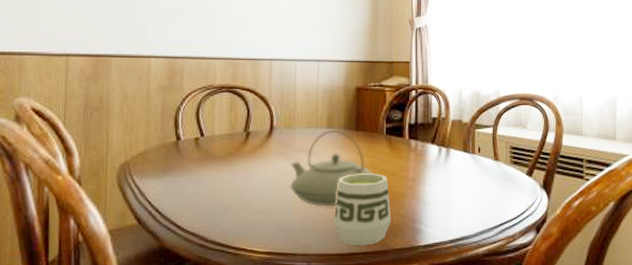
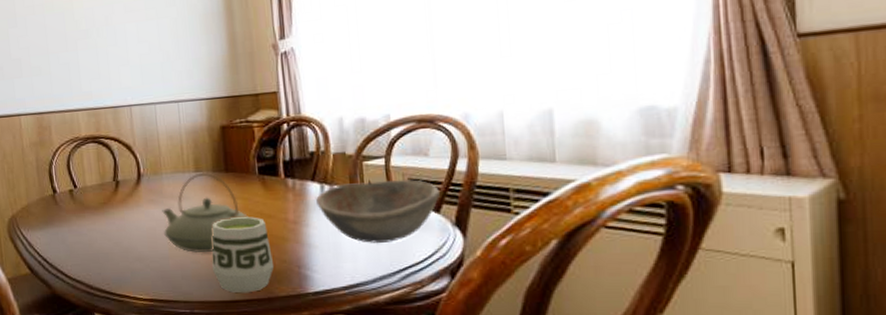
bowl: none [434,147,532,201] -> present [316,179,440,243]

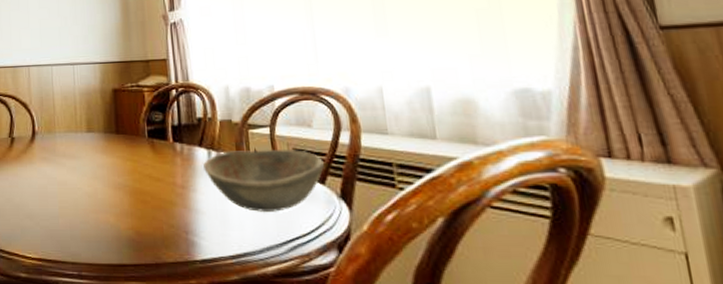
teapot: present [162,172,248,252] -> none [54,133,137,213]
cup: present [212,217,275,293] -> none [101,179,162,258]

